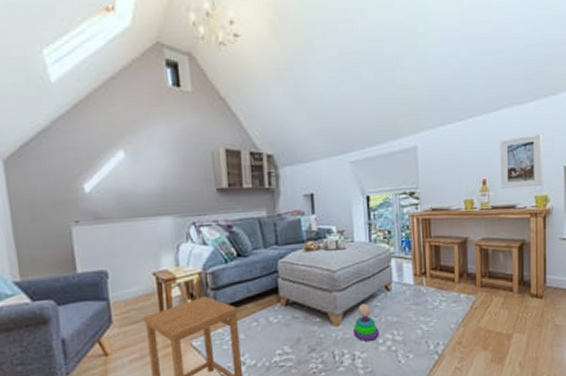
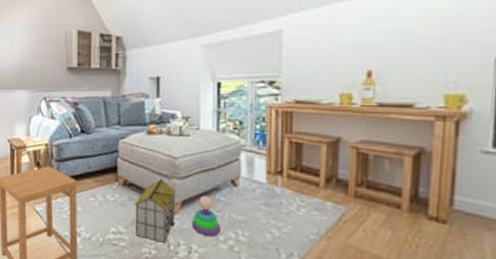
toy house: none [297,293,339,357] -> present [134,178,176,244]
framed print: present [500,133,543,189] -> none [392,15,463,83]

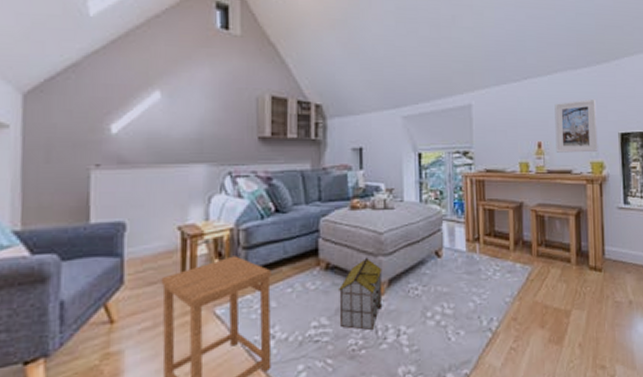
stacking toy: present [192,195,221,237] -> none [399,270,428,315]
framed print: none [392,15,463,83] -> present [554,98,598,153]

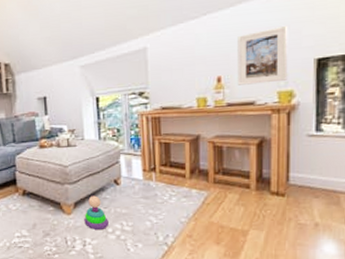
toy house: present [338,257,383,331] -> none [33,185,70,241]
stacking toy: none [399,270,428,315] -> present [84,195,109,231]

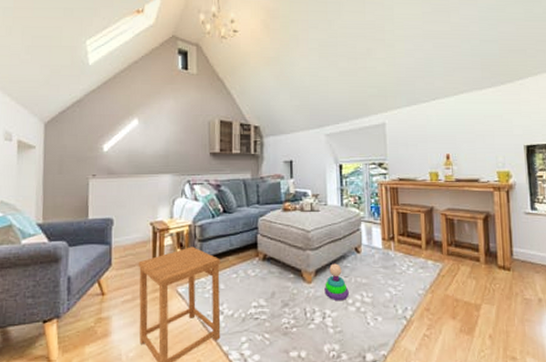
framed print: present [237,25,288,85] -> none [461,115,504,163]

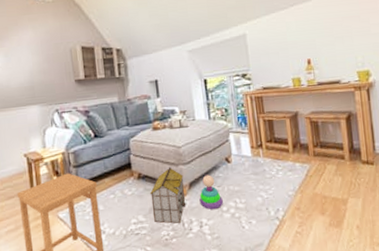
toy house: none [273,251,310,313] -> present [149,166,186,224]

